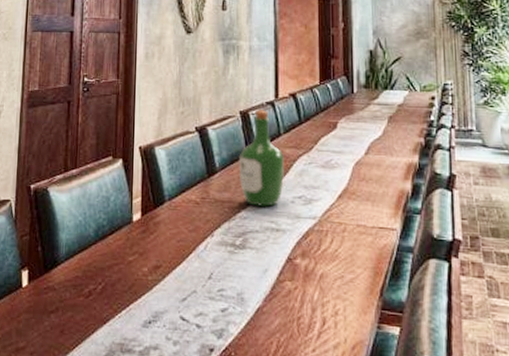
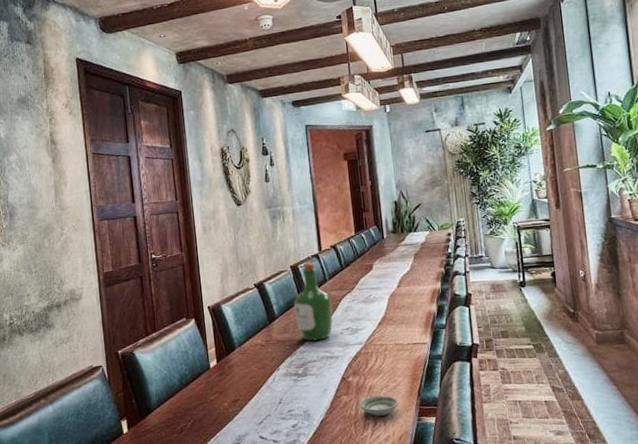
saucer: none [306,287,356,315] -> present [359,395,399,416]

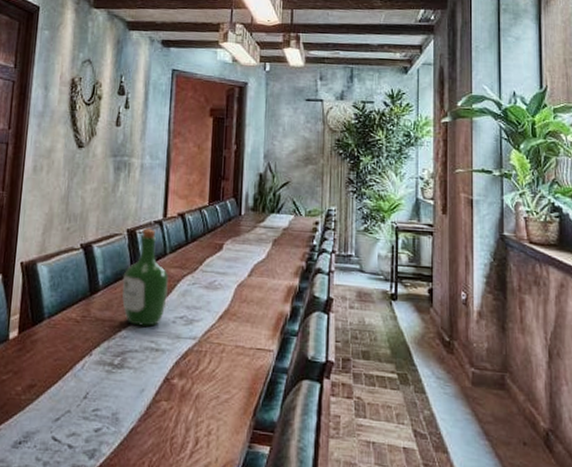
saucer: present [359,395,399,416] -> none [180,407,229,435]

